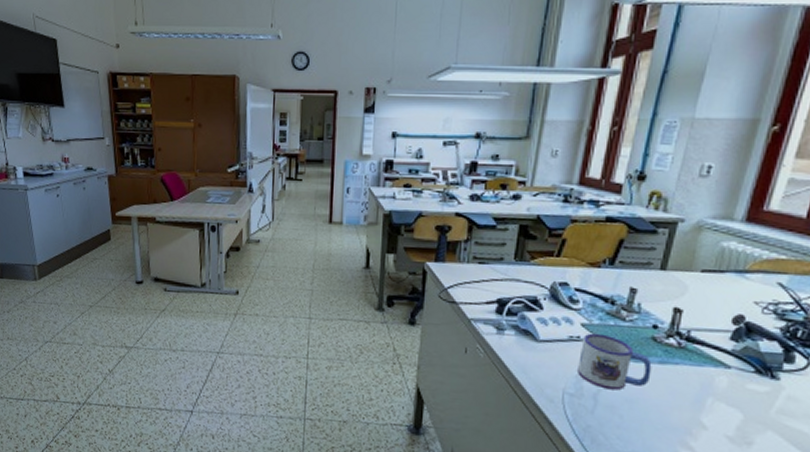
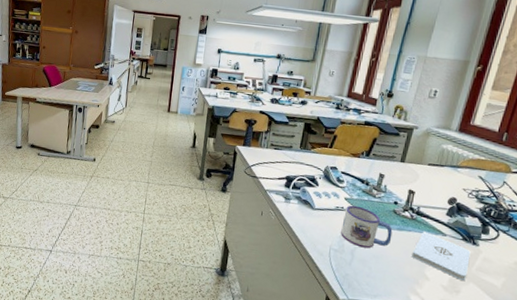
notepad: none [681,363,768,428] -> present [412,231,471,281]

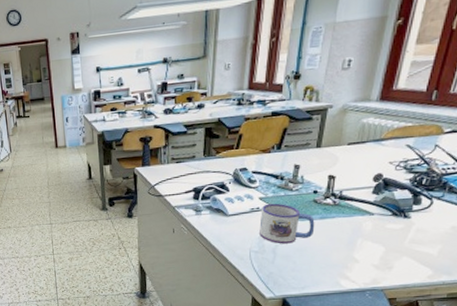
notepad: present [412,231,471,281] -> none [338,214,402,256]

